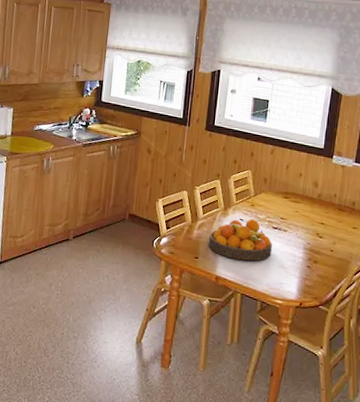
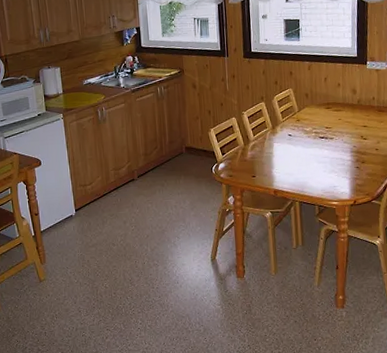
fruit bowl: present [208,219,272,261] -> none [262,133,322,172]

